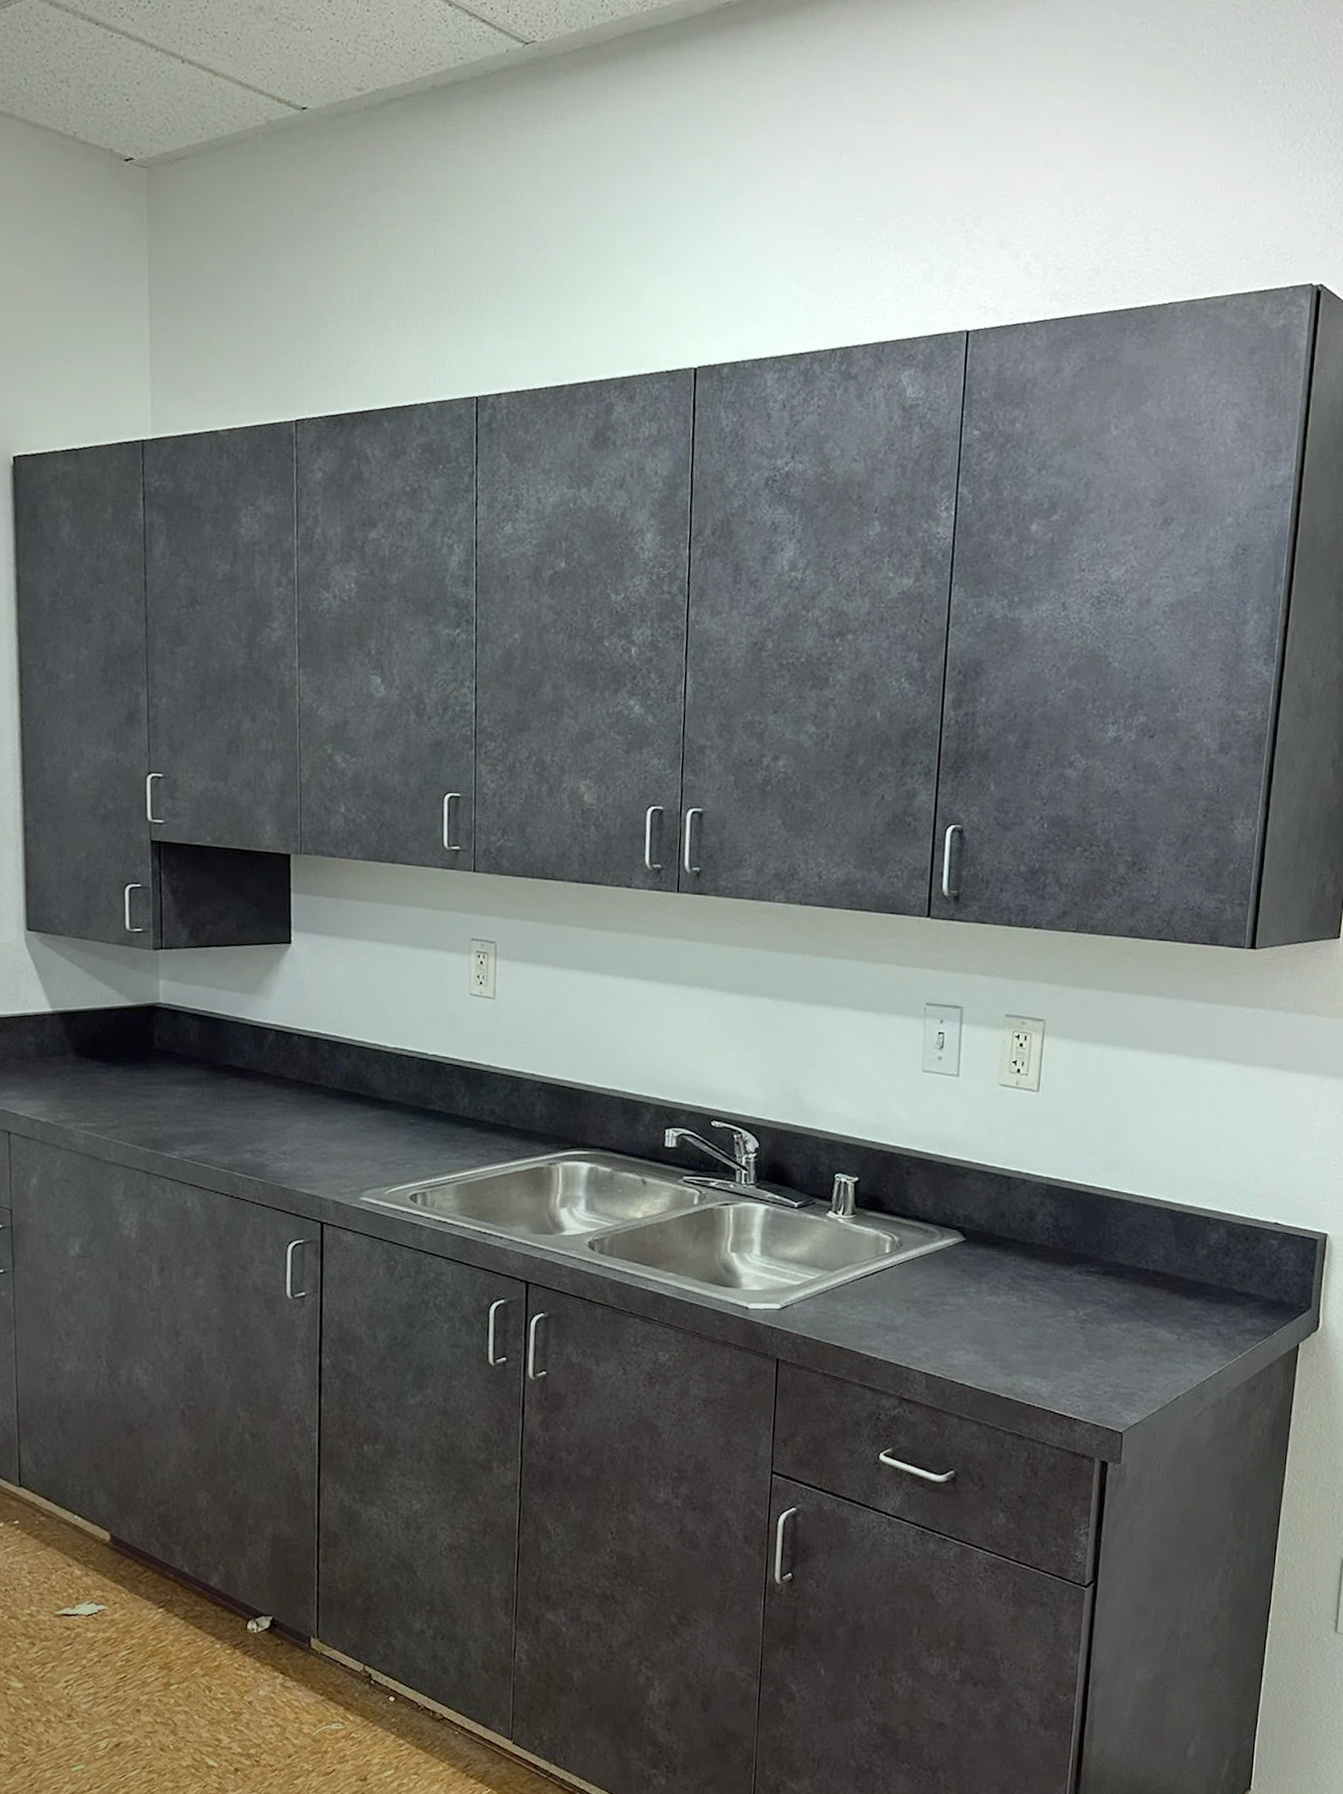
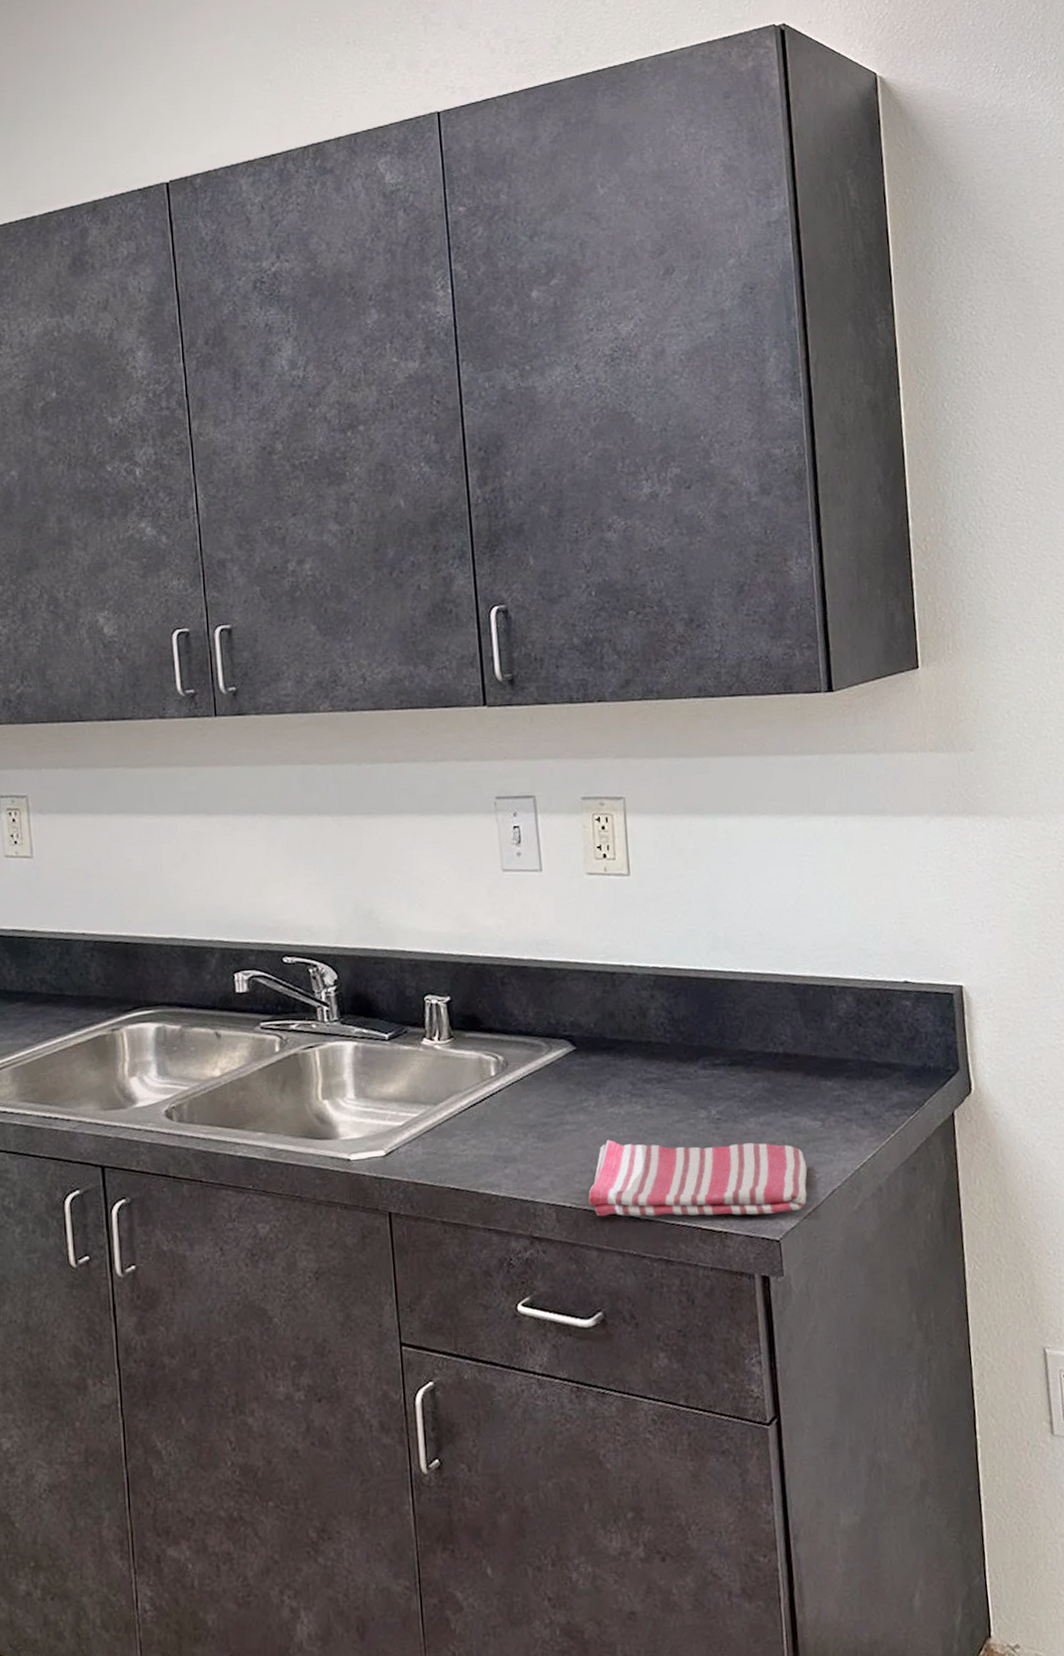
dish towel: none [957,1323,1158,1409] -> present [588,1139,808,1217]

